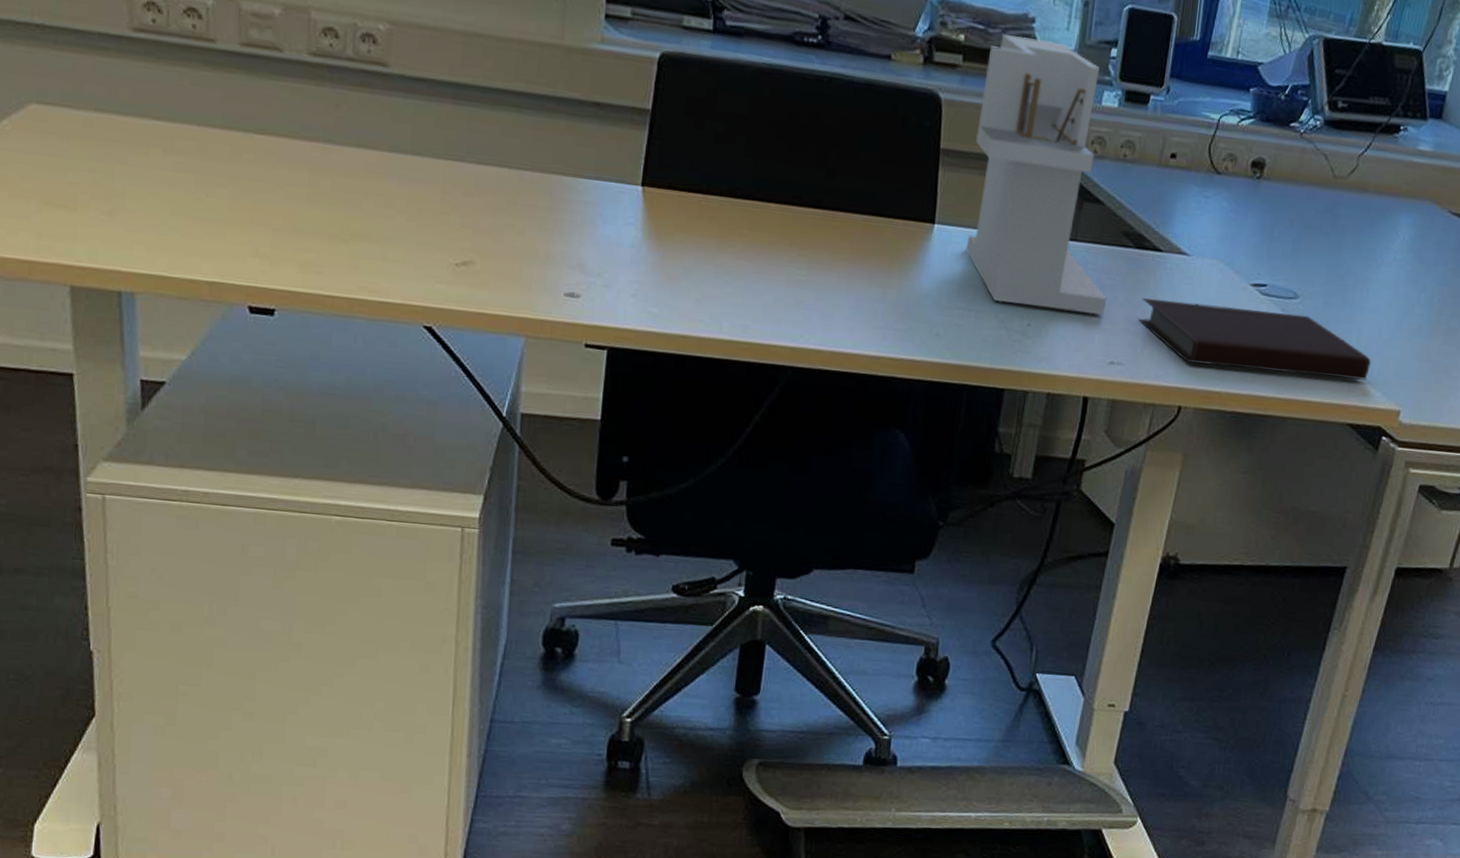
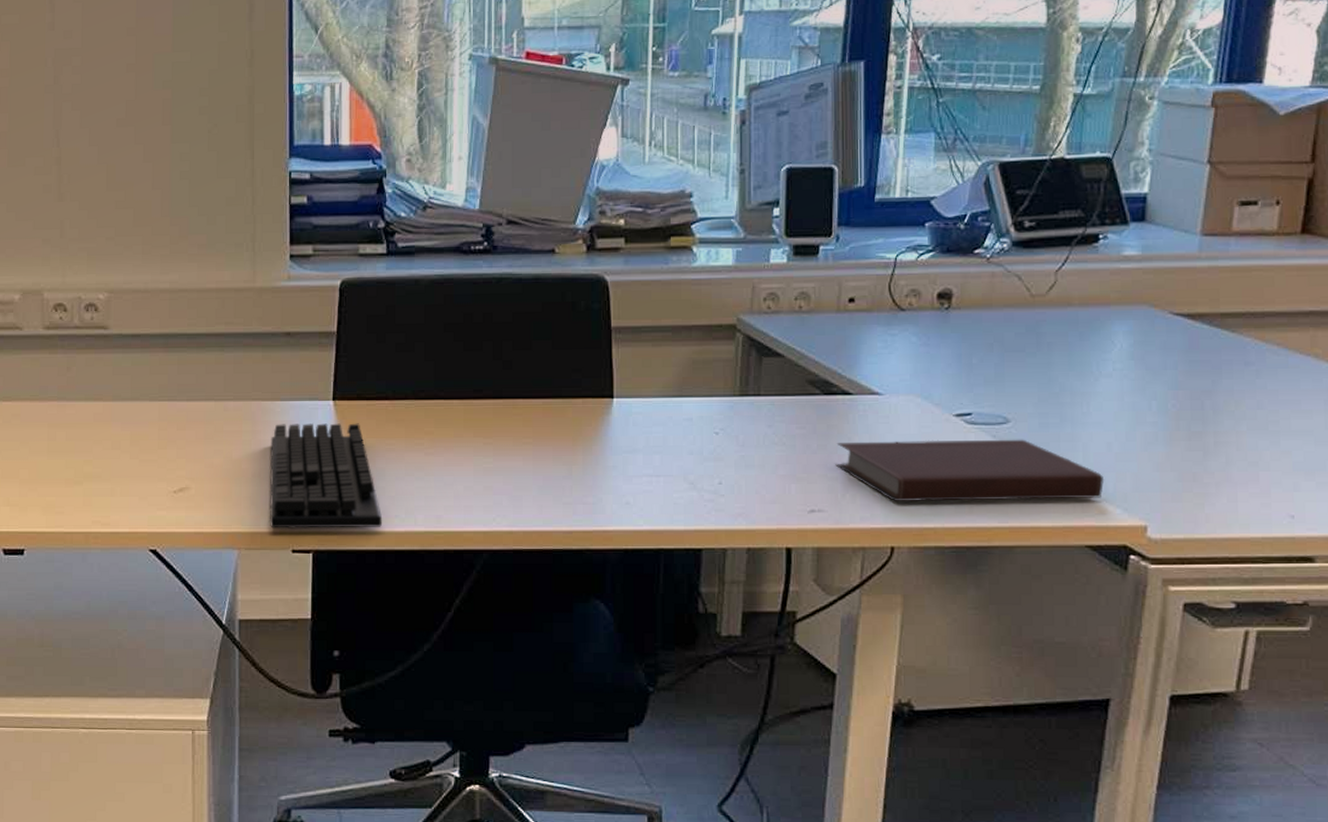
keyboard: none [561,203,686,330] -> present [269,423,383,528]
architectural model: present [966,34,1107,316] -> none [646,211,799,466]

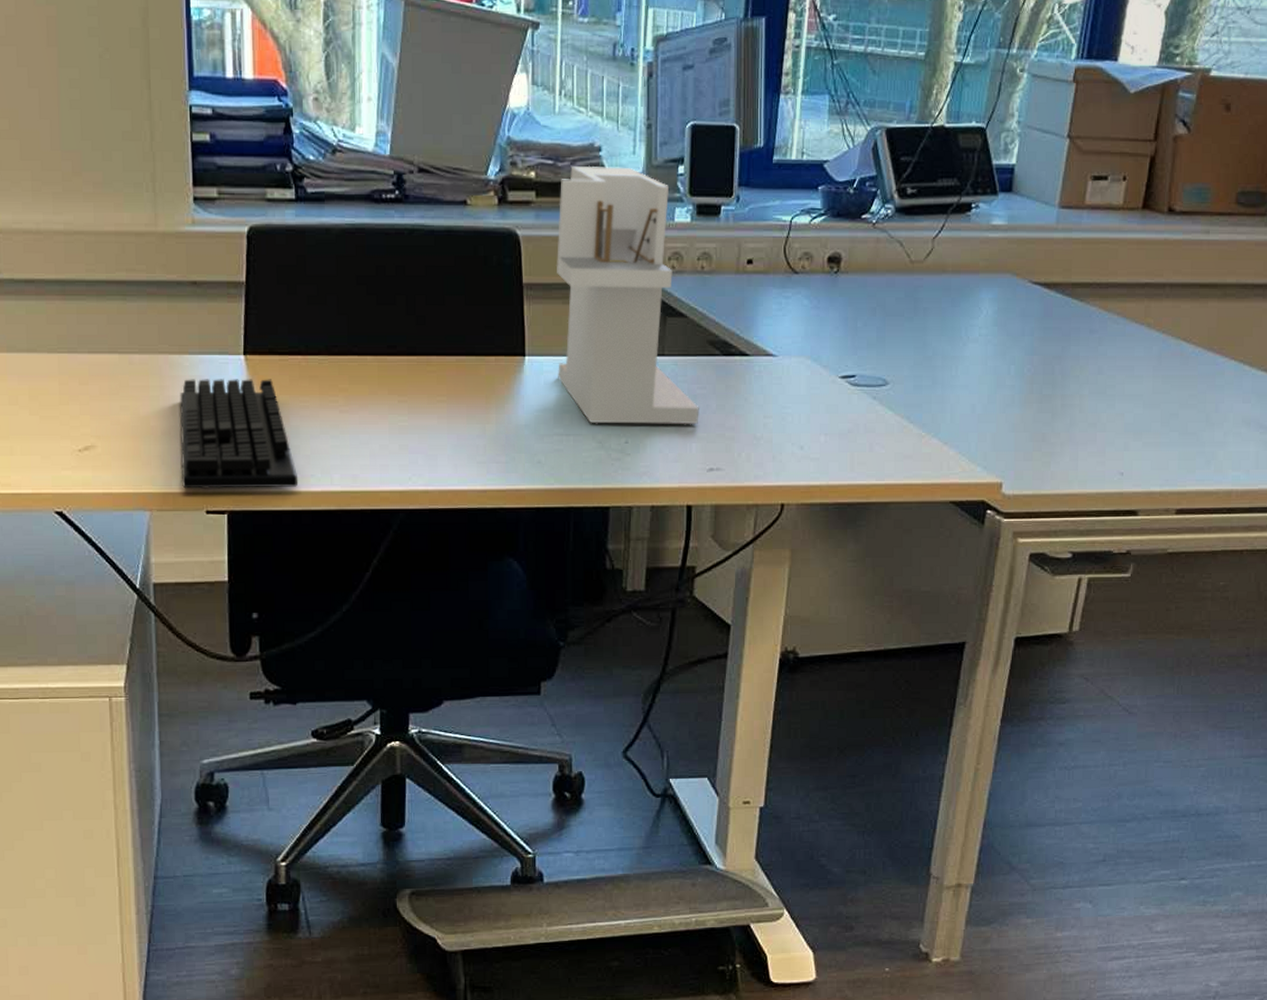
architectural model: none [646,211,799,466] -> present [557,165,699,425]
notebook: present [835,439,1105,502] -> none [732,400,968,461]

